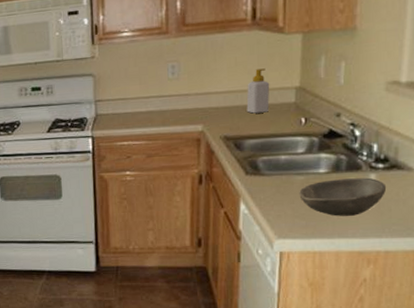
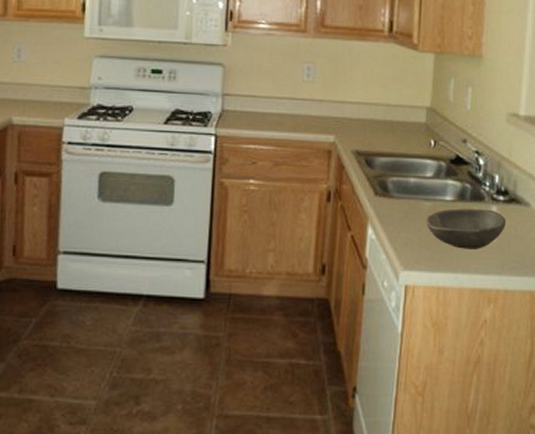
soap bottle: present [246,68,270,114] -> none [379,83,403,130]

